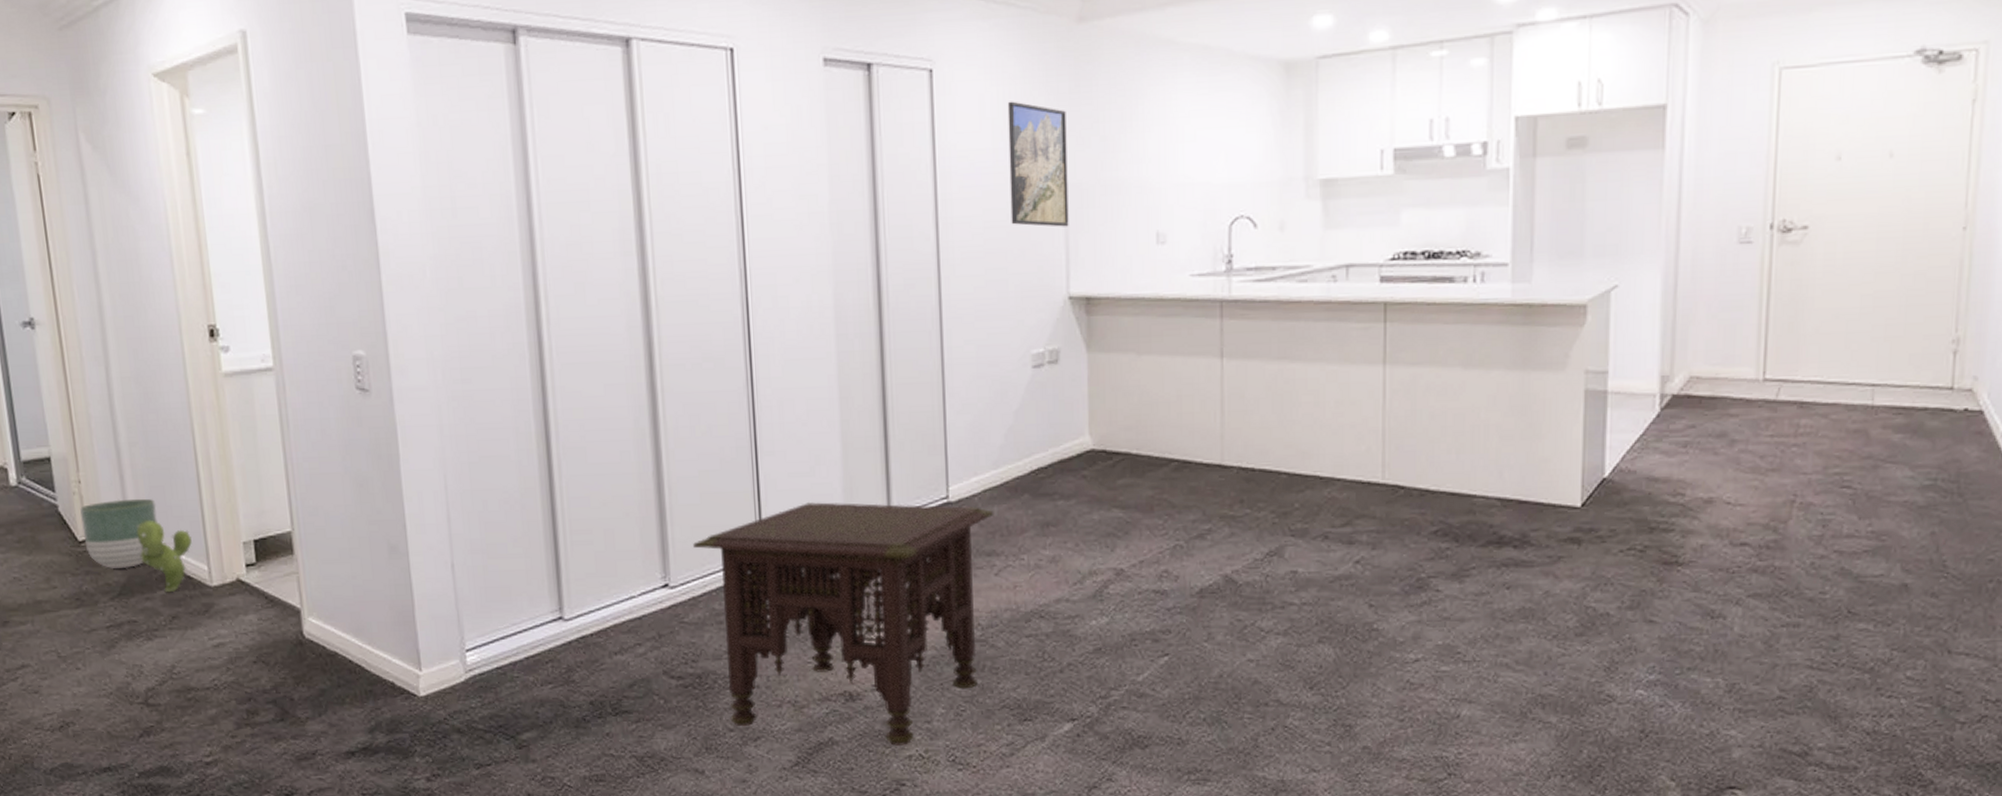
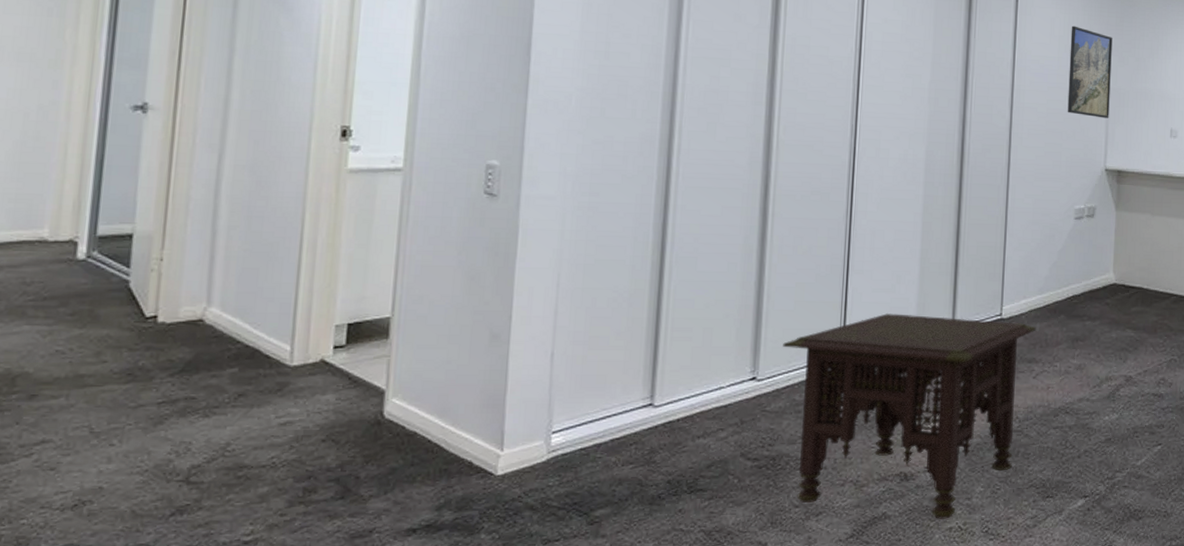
planter: present [80,498,157,568] -> none [152,278,246,345]
decorative plant: present [136,519,192,592] -> none [216,299,279,370]

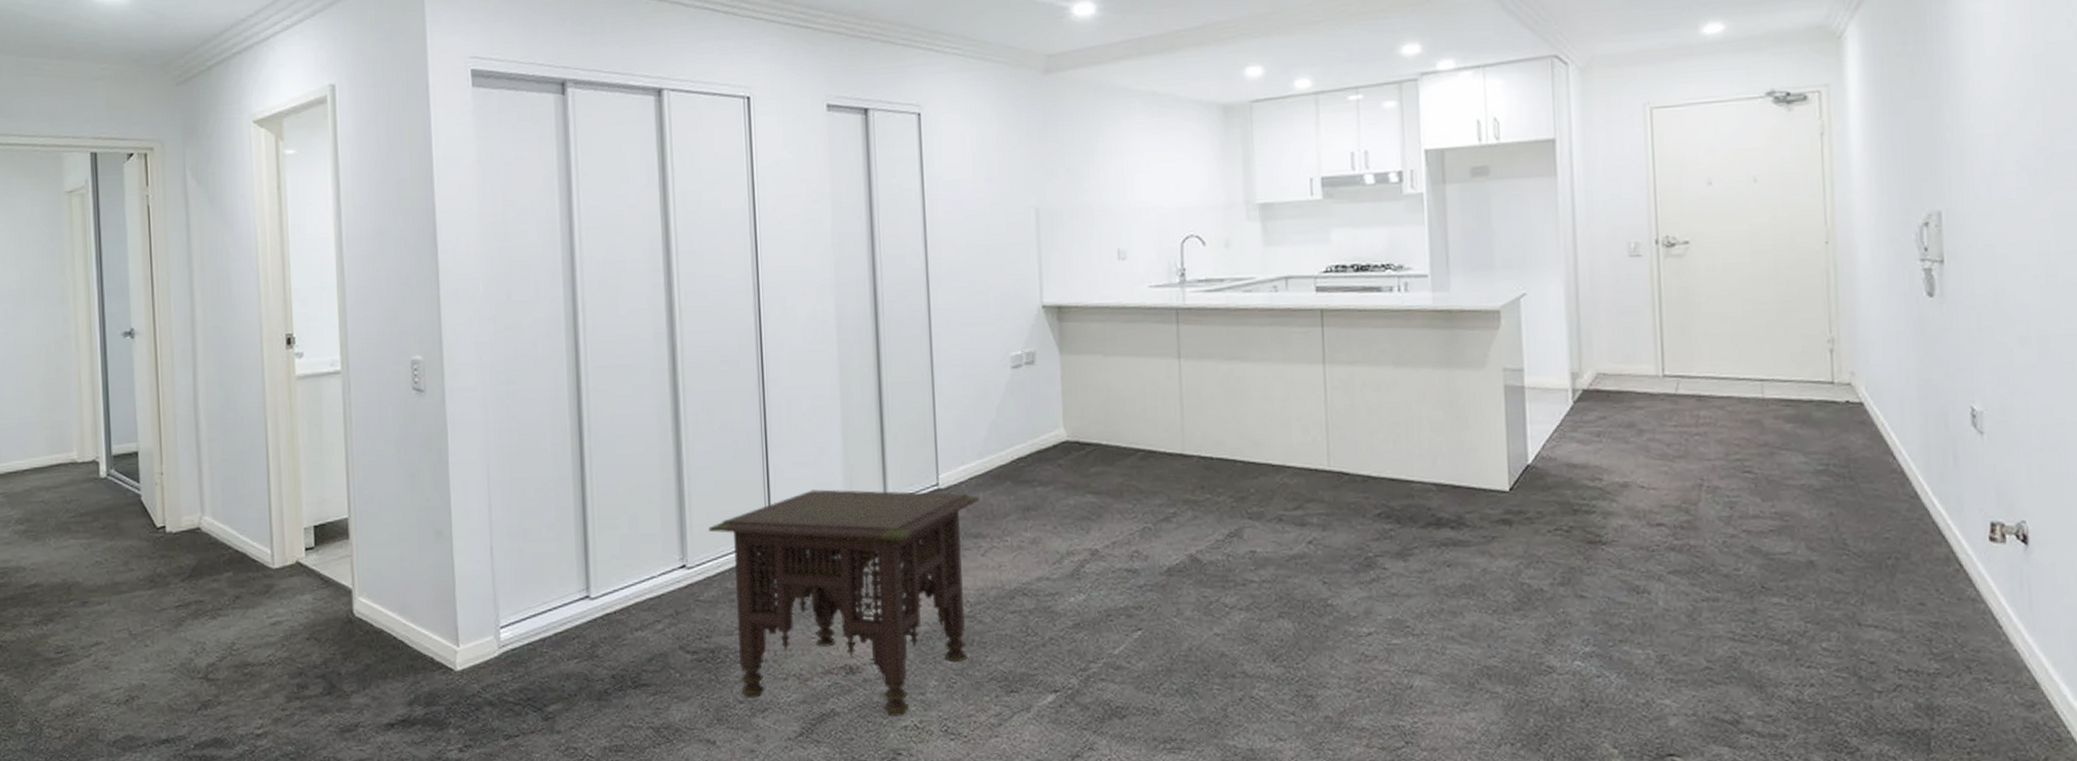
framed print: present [1067,25,1113,119] -> none [985,139,1041,246]

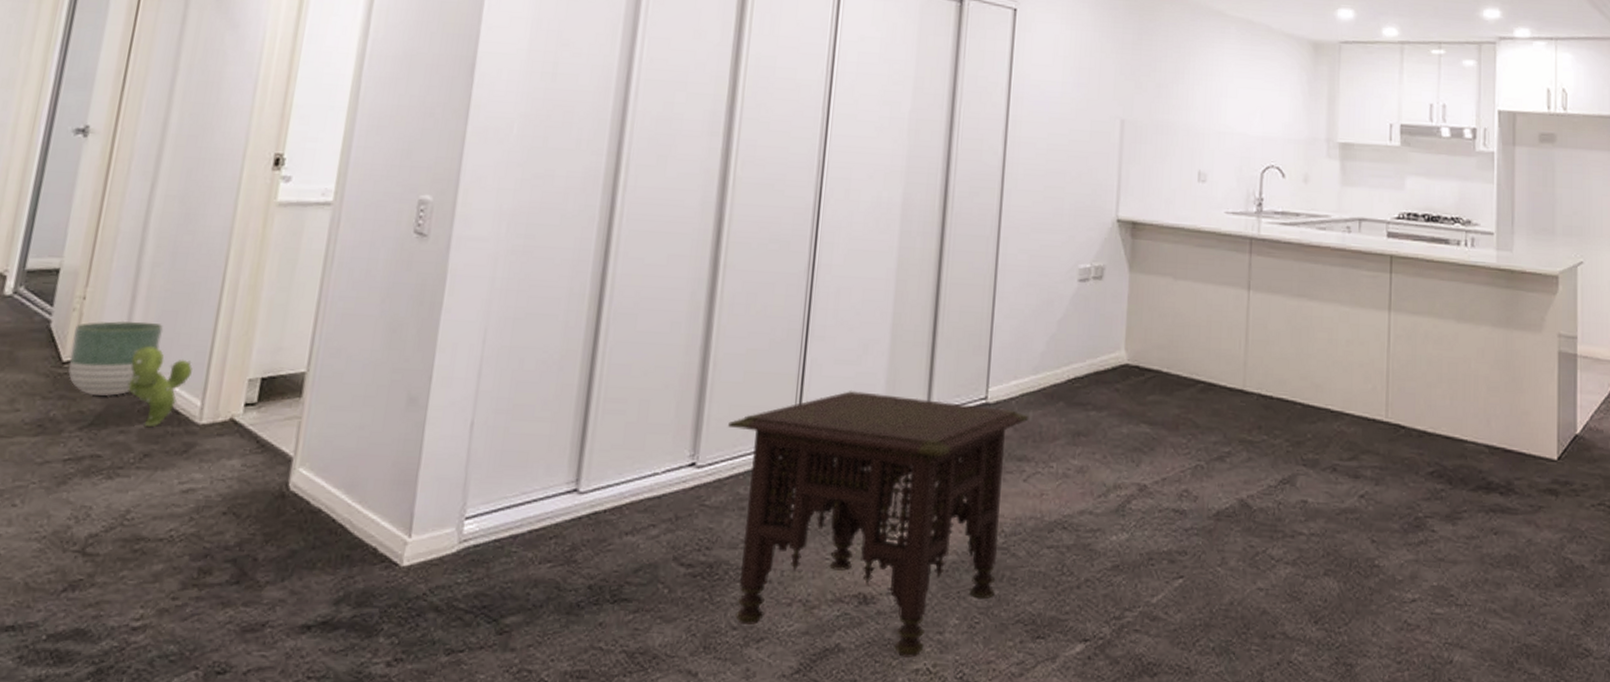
planter: none [161,488,229,552] -> present [68,320,164,396]
decorative plant: none [209,507,258,574] -> present [128,346,192,426]

